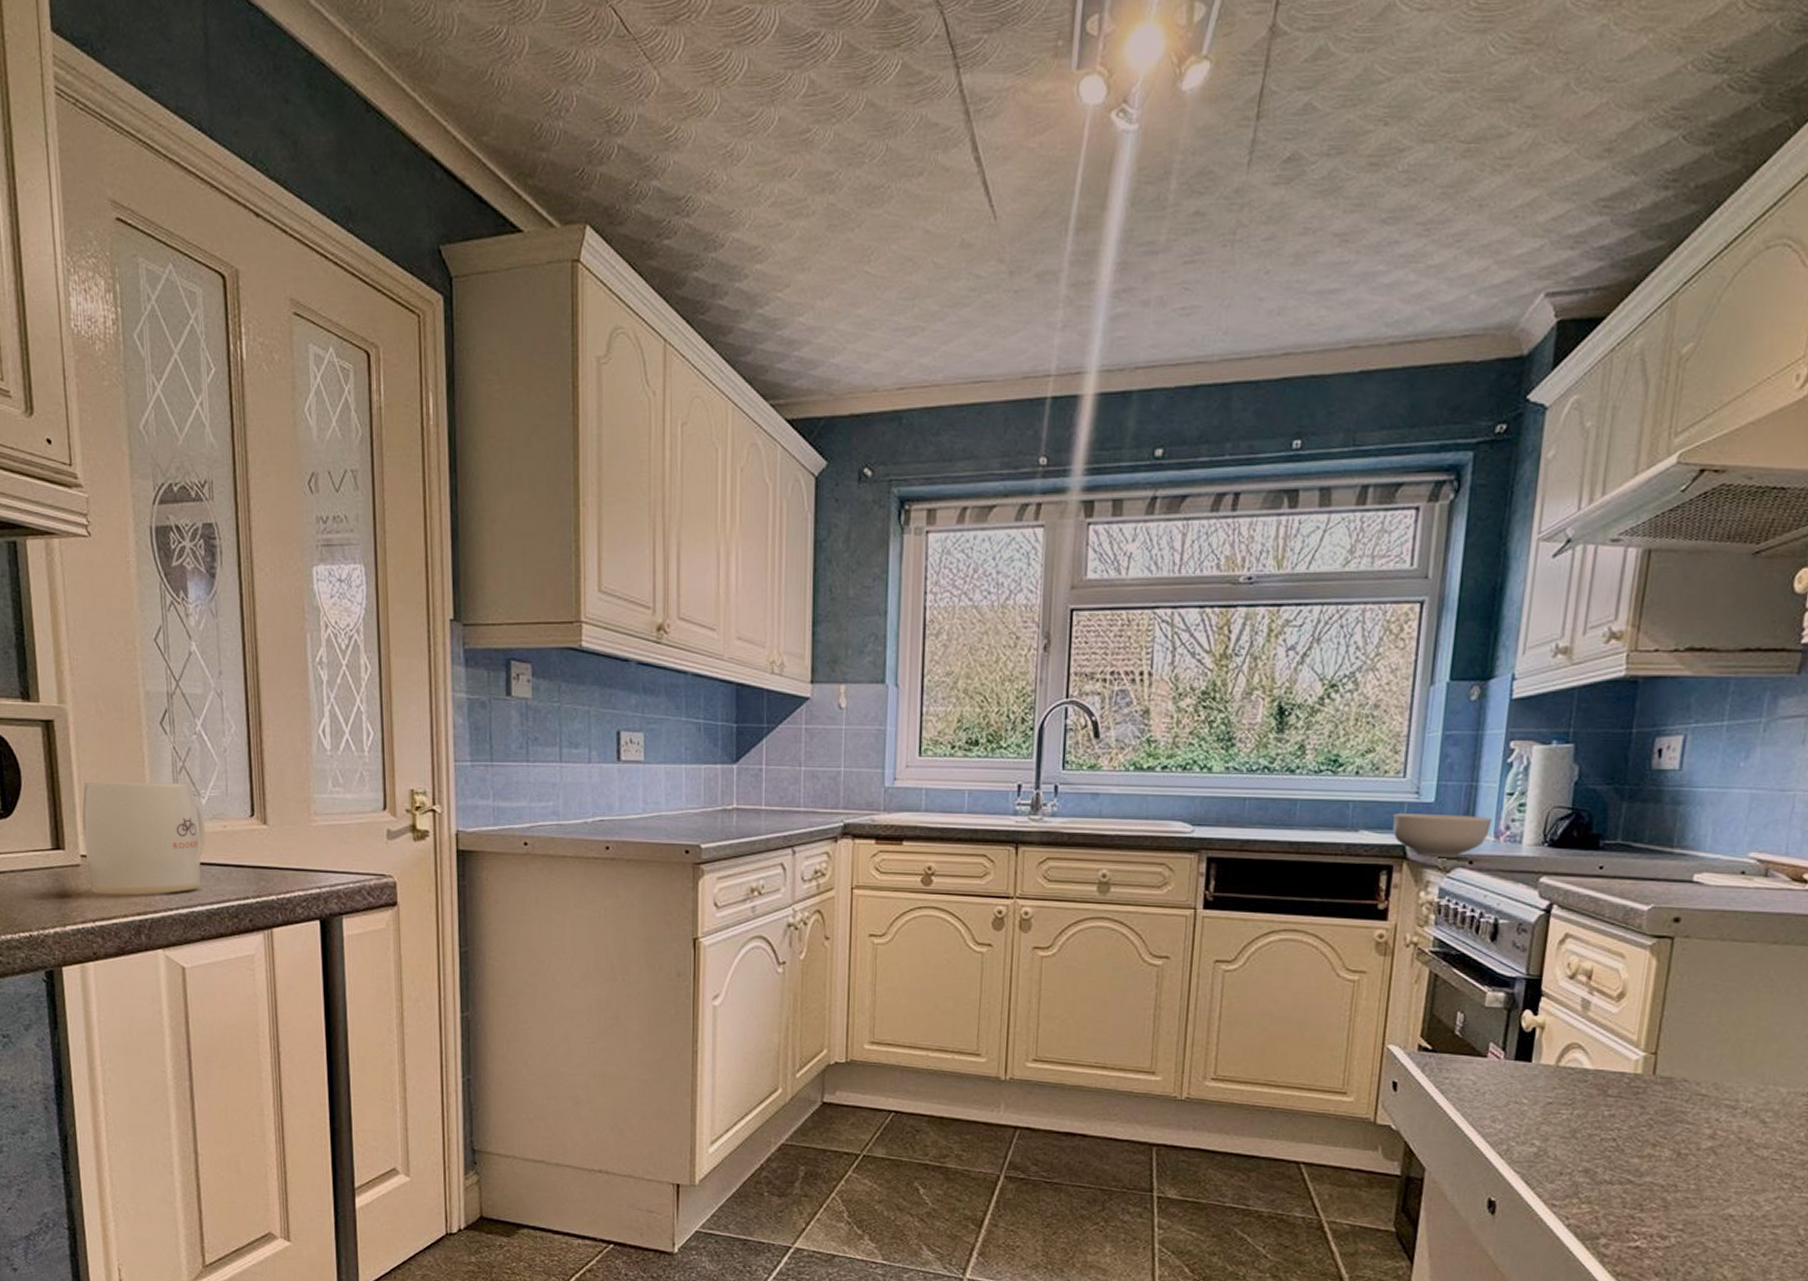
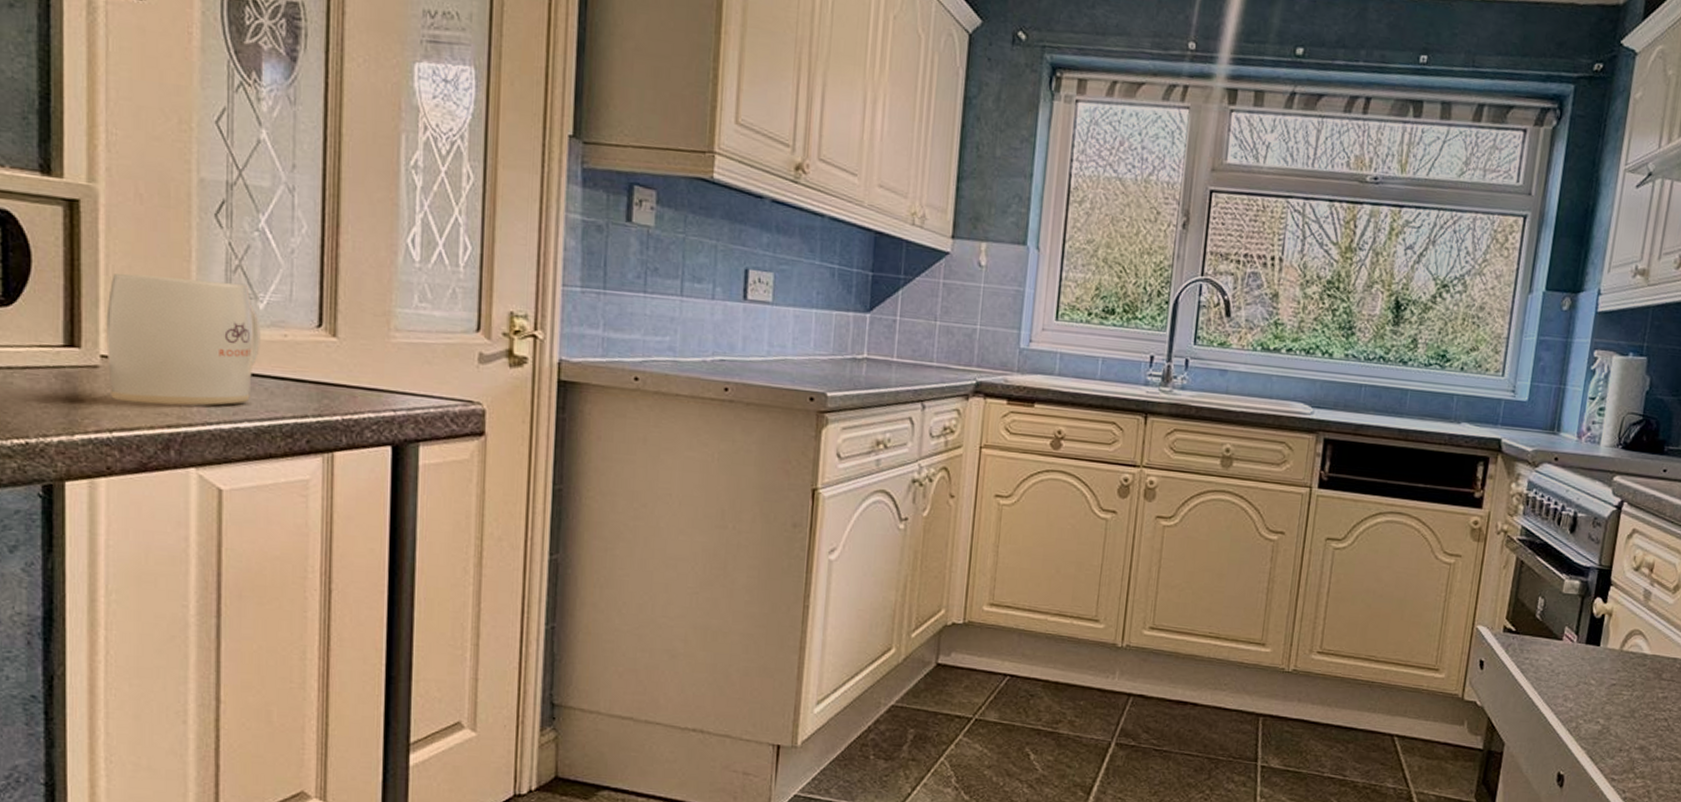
bowl: present [1392,813,1492,859] -> none [1490,409,1576,455]

